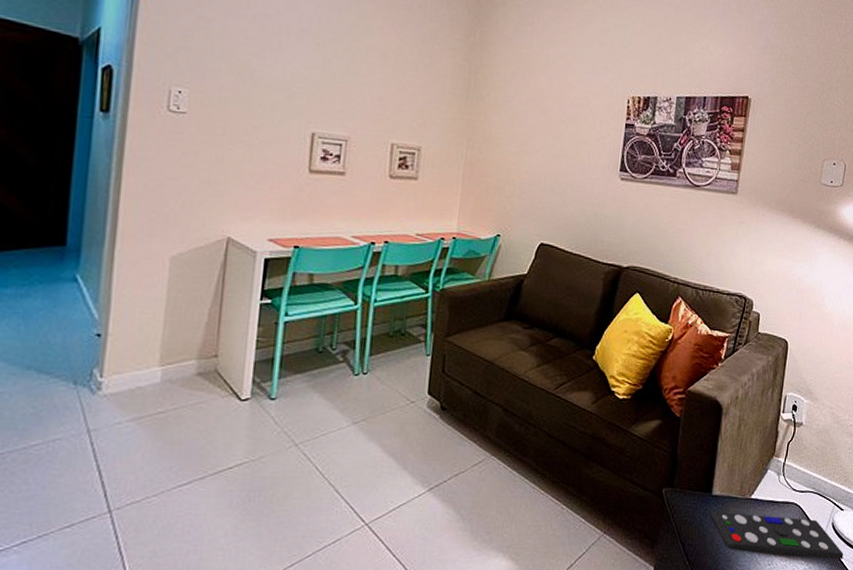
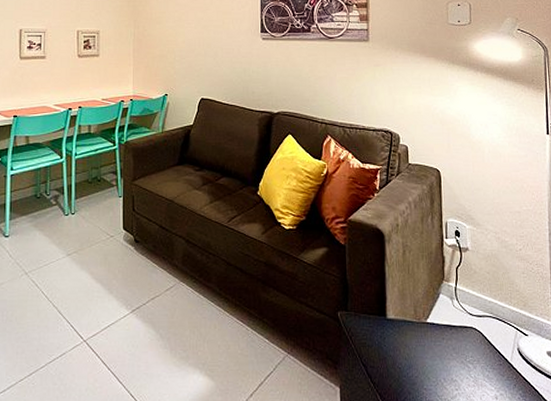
remote control: present [710,511,844,560] -> none [388,334,537,387]

